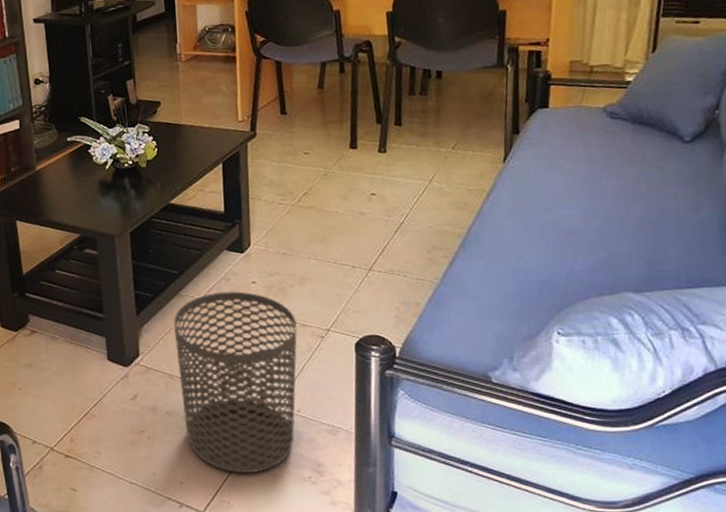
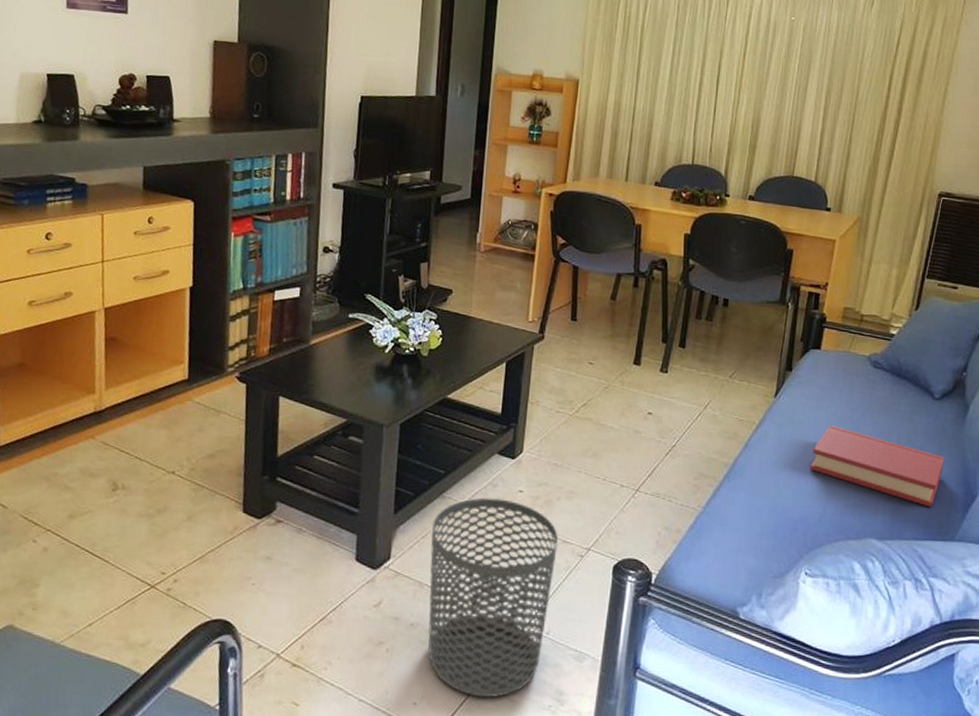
hardback book: none [550,182,704,255] -> present [810,424,945,508]

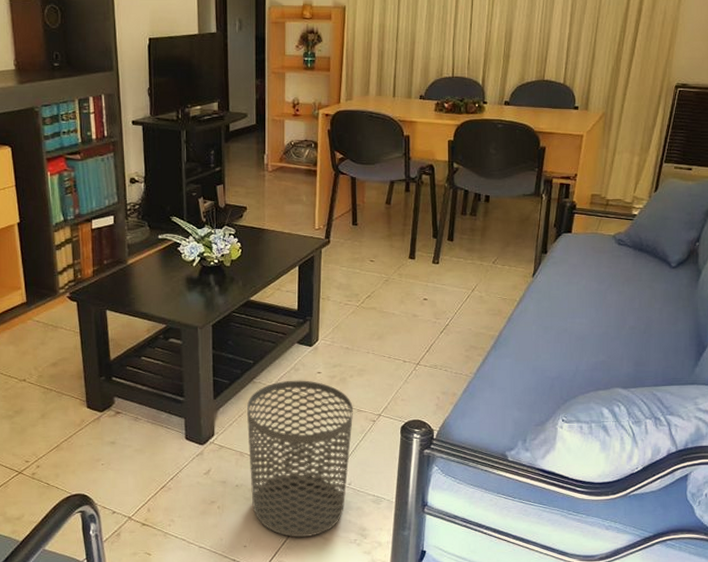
hardback book: present [810,424,945,508] -> none [564,296,680,359]

